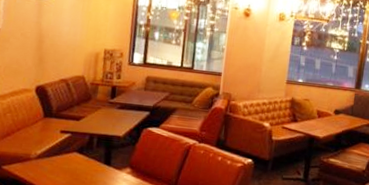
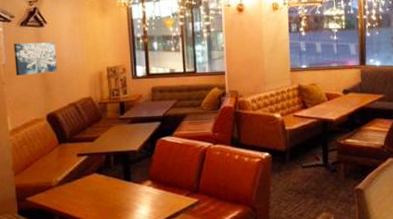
wall art: none [11,9,56,45] -> present [14,42,57,76]

